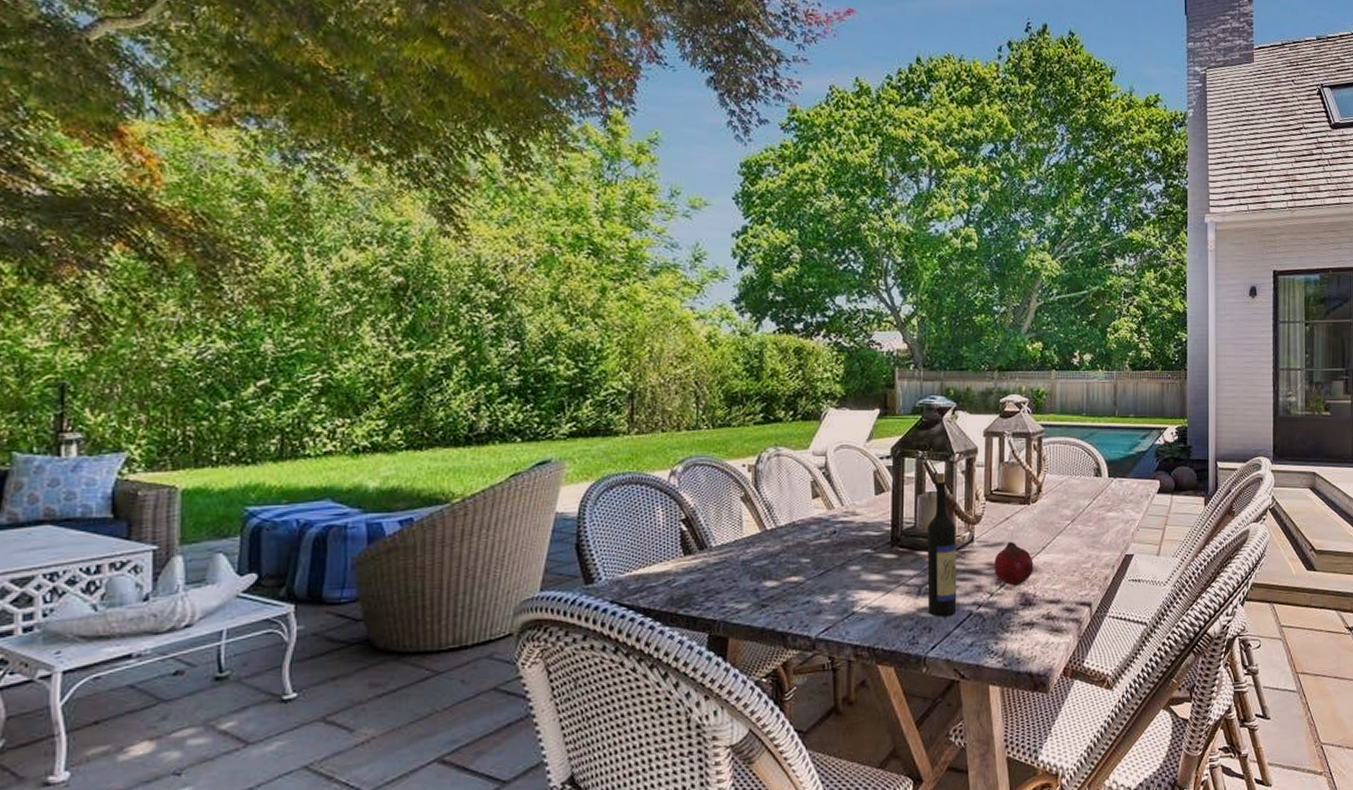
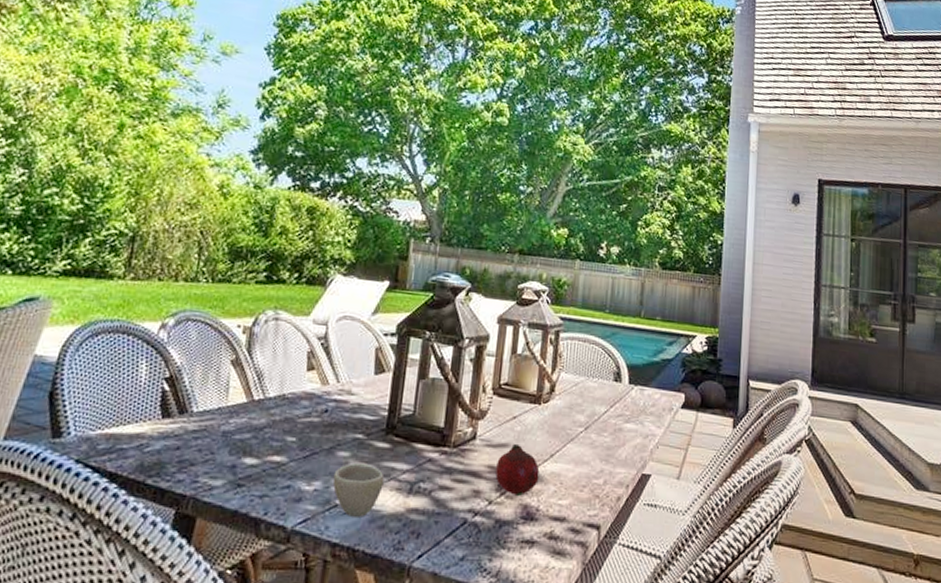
cup: none [848,574,894,621] -> present [333,462,385,517]
wine bottle: present [926,473,957,617] -> none [418,358,459,523]

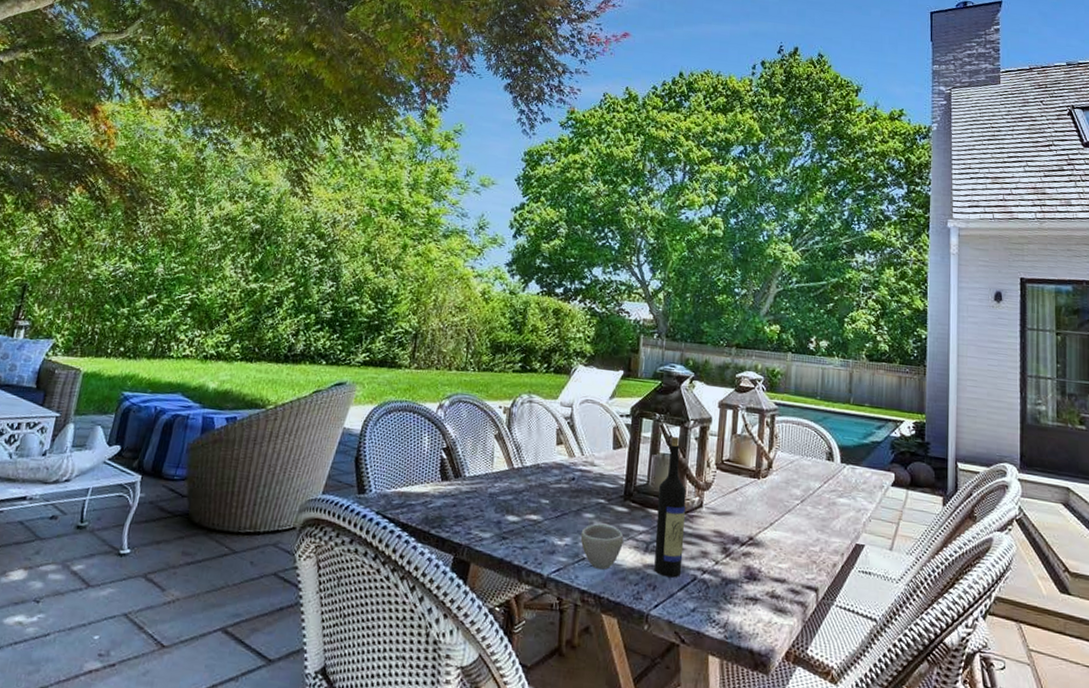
wine bottle: none [418,358,459,523] -> present [654,437,687,578]
fruit: present [495,443,540,496] -> none [721,512,761,558]

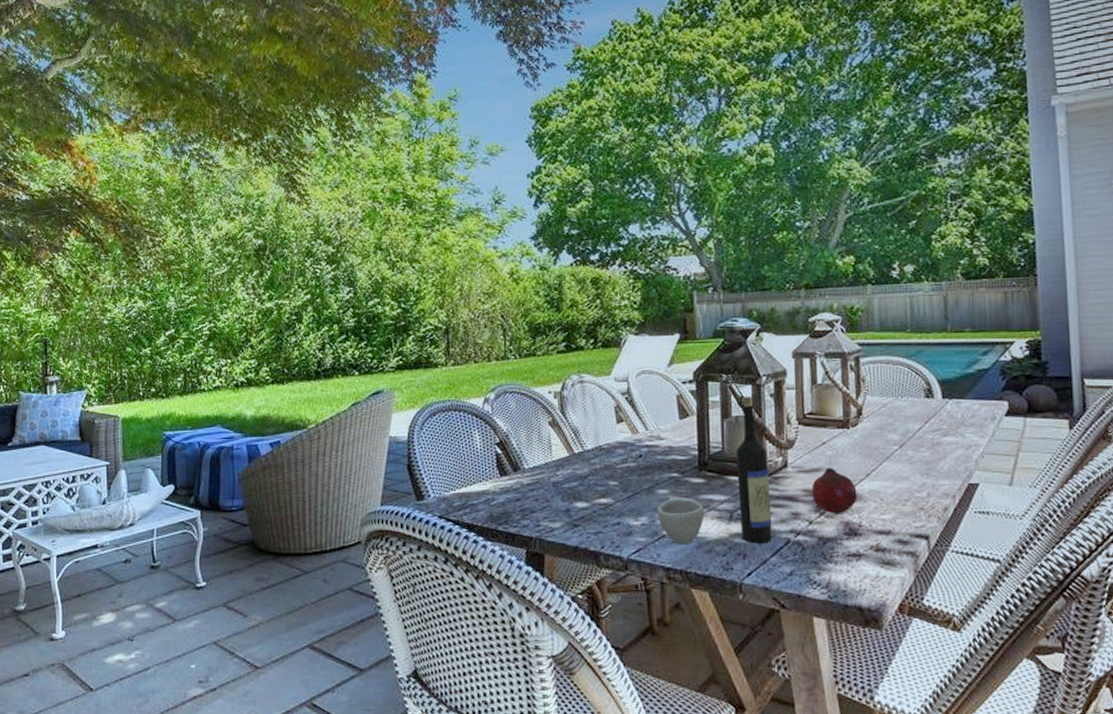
fruit: none [721,512,761,558] -> present [812,467,857,514]

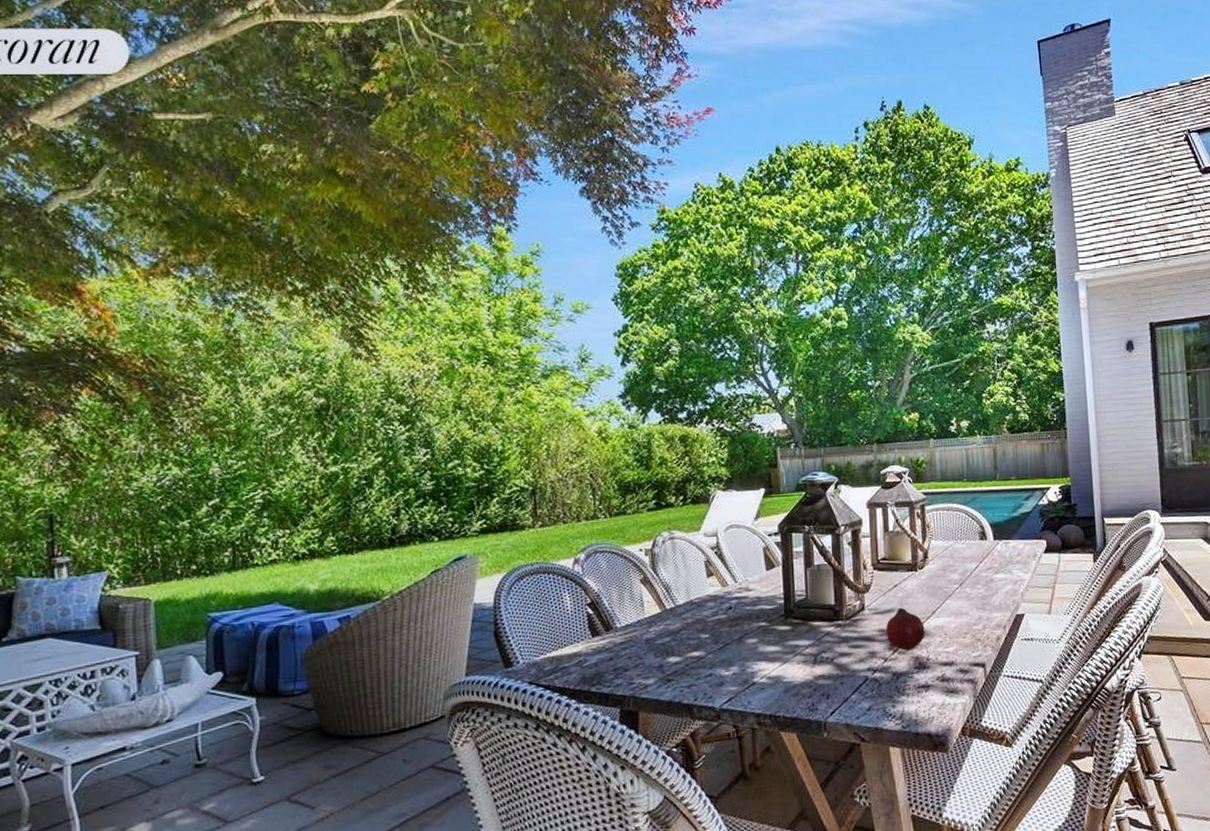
cup: present [657,498,704,544] -> none [746,645,791,690]
wine bottle: present [735,397,773,544] -> none [818,546,853,684]

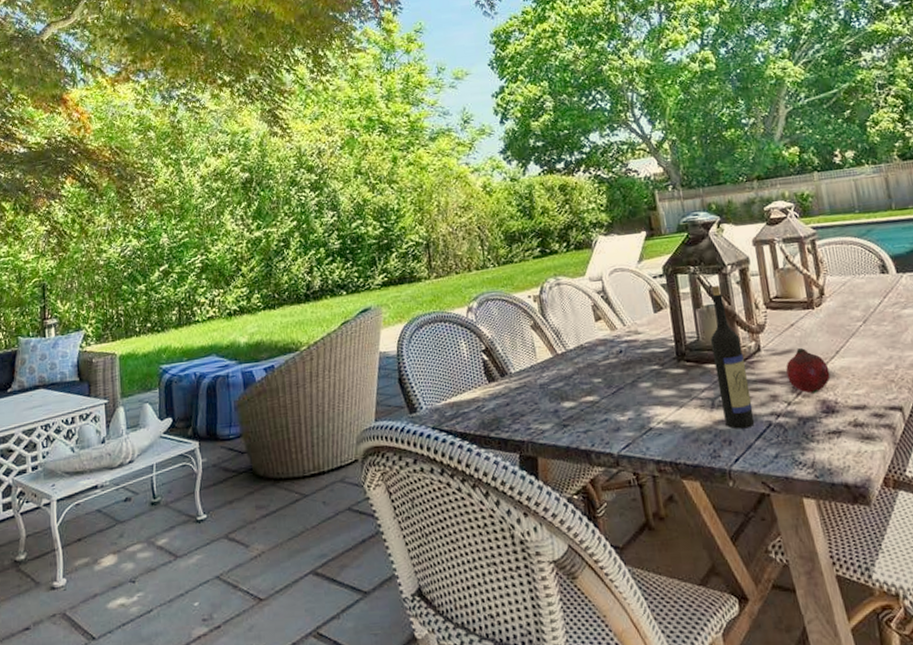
wine bottle: none [818,546,853,684] -> present [710,286,755,430]

